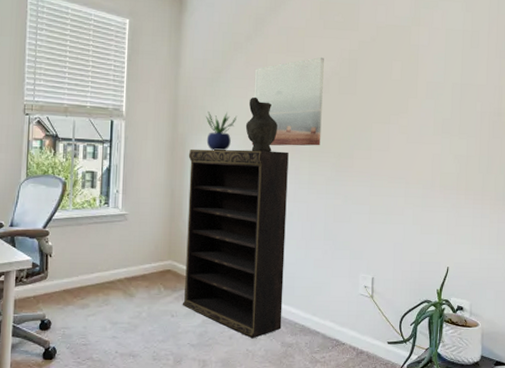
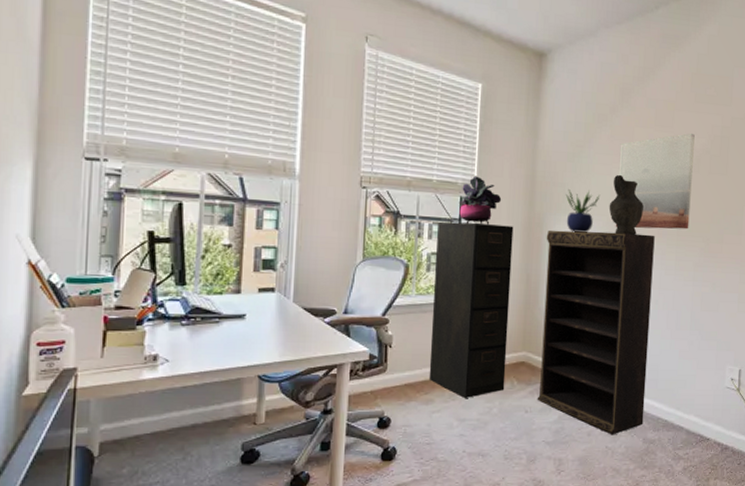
filing cabinet: none [84,143,159,303] -> present [428,221,514,398]
potted plant: none [109,101,148,145] -> present [458,176,502,224]

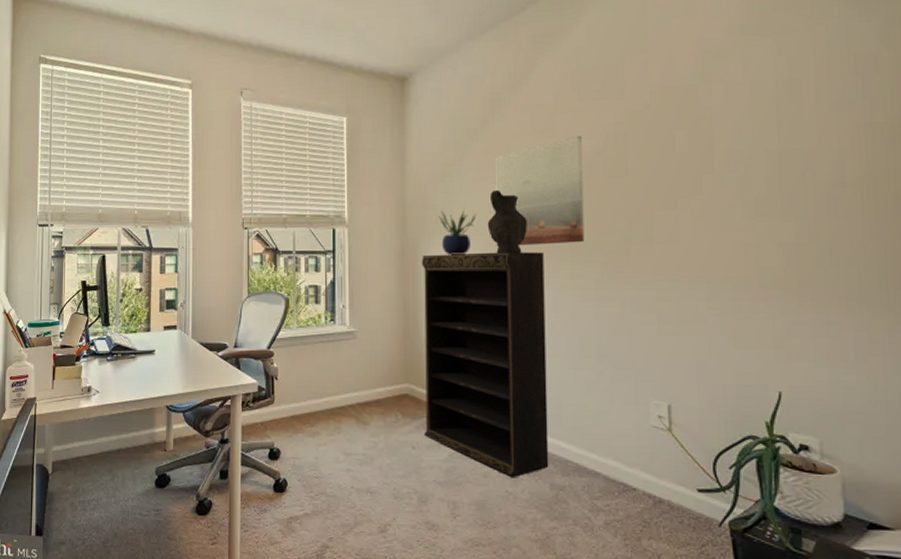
filing cabinet: present [428,221,514,398] -> none [313,253,389,431]
potted plant: present [458,176,502,224] -> none [331,207,373,255]

